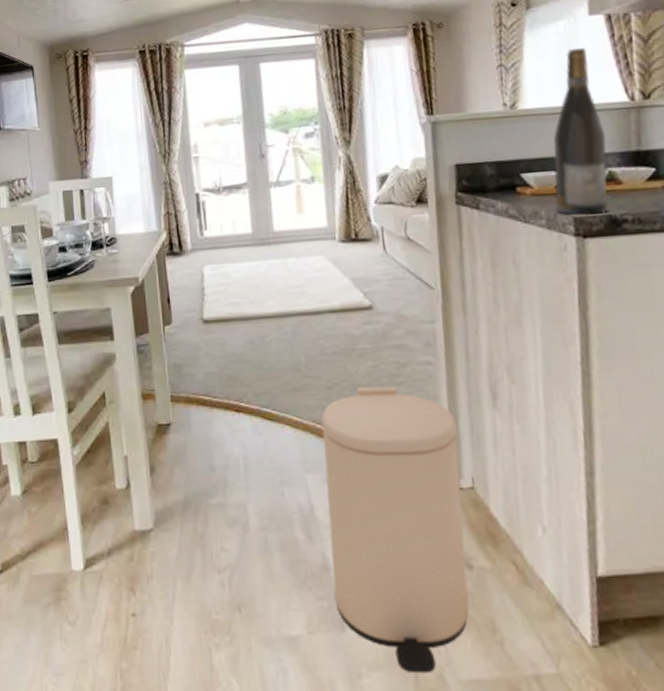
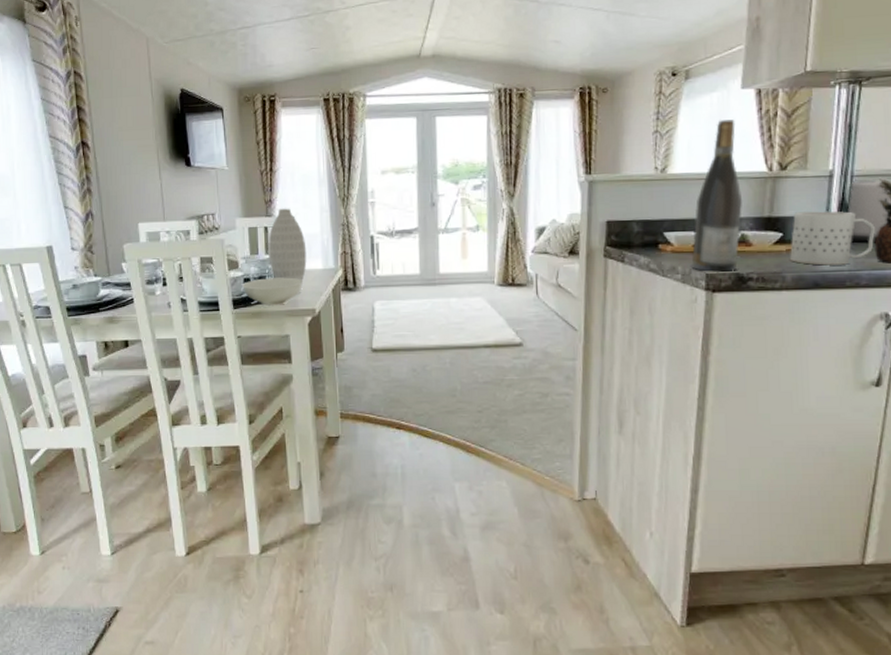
bowl: none [57,243,124,276] -> present [242,277,304,306]
vase: none [84,168,127,247] -> present [268,208,307,281]
pedal bin: present [321,386,469,674] -> none [471,412,587,644]

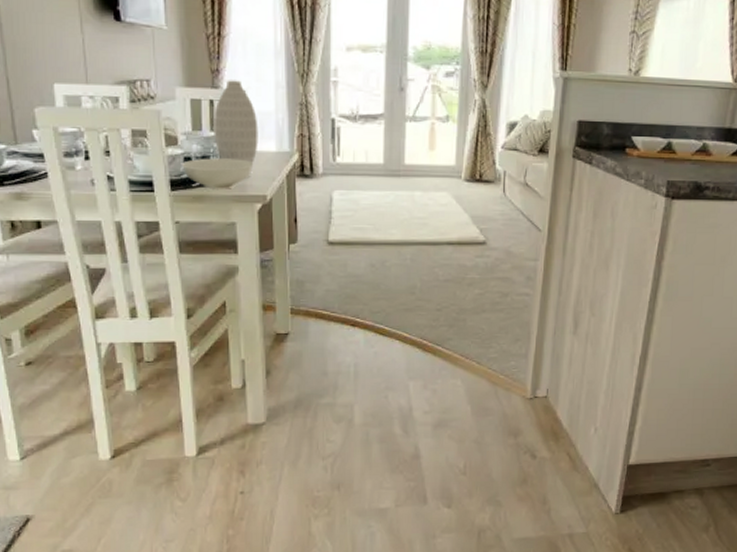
wine bottle: present [691,119,743,273] -> none [654,25,708,181]

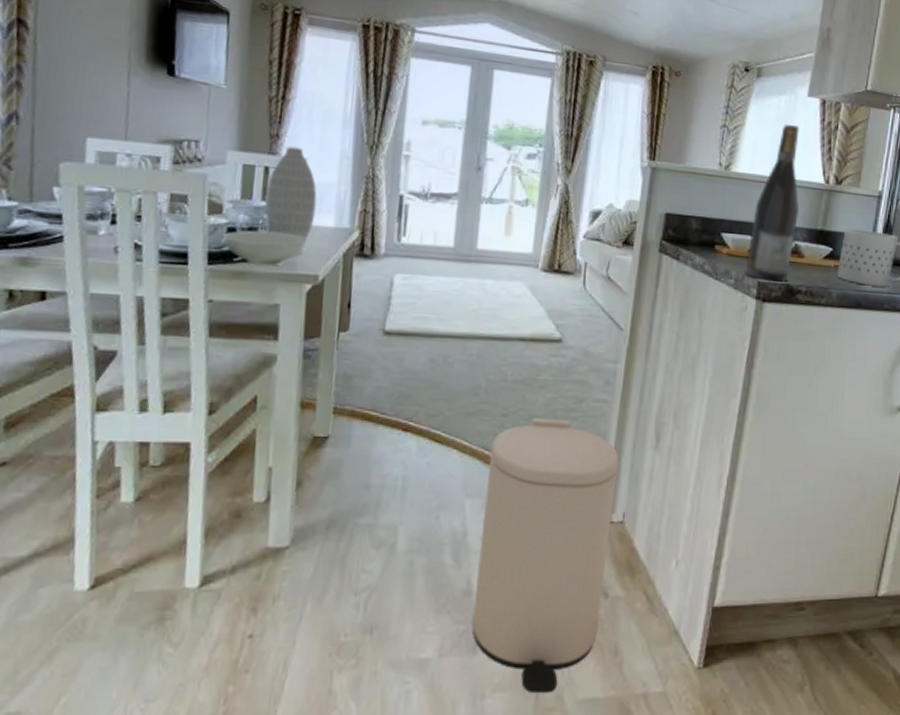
pedal bin: none [421,312,542,534] -> present [472,418,620,694]
wine bottle: none [654,25,708,181] -> present [745,123,800,282]

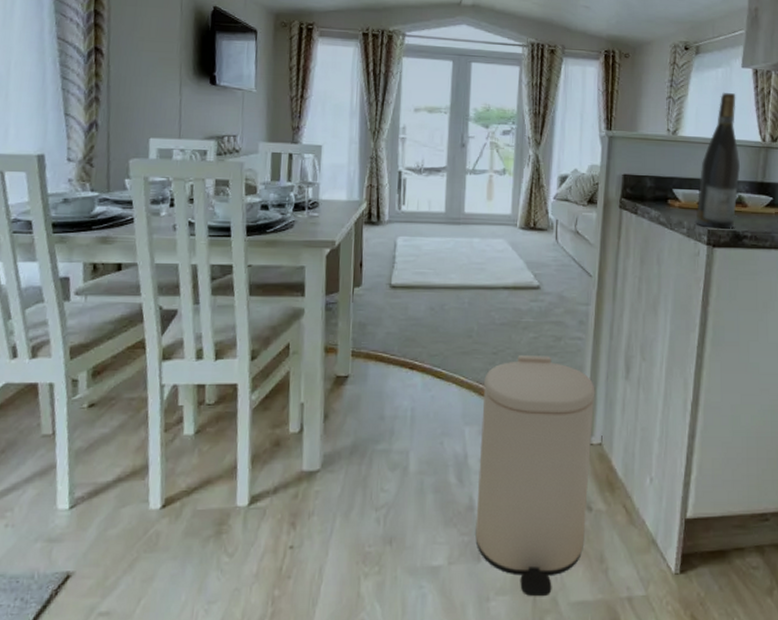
bowl: present [224,230,308,266] -> none [259,206,326,235]
vase: present [264,146,317,239] -> none [290,136,332,211]

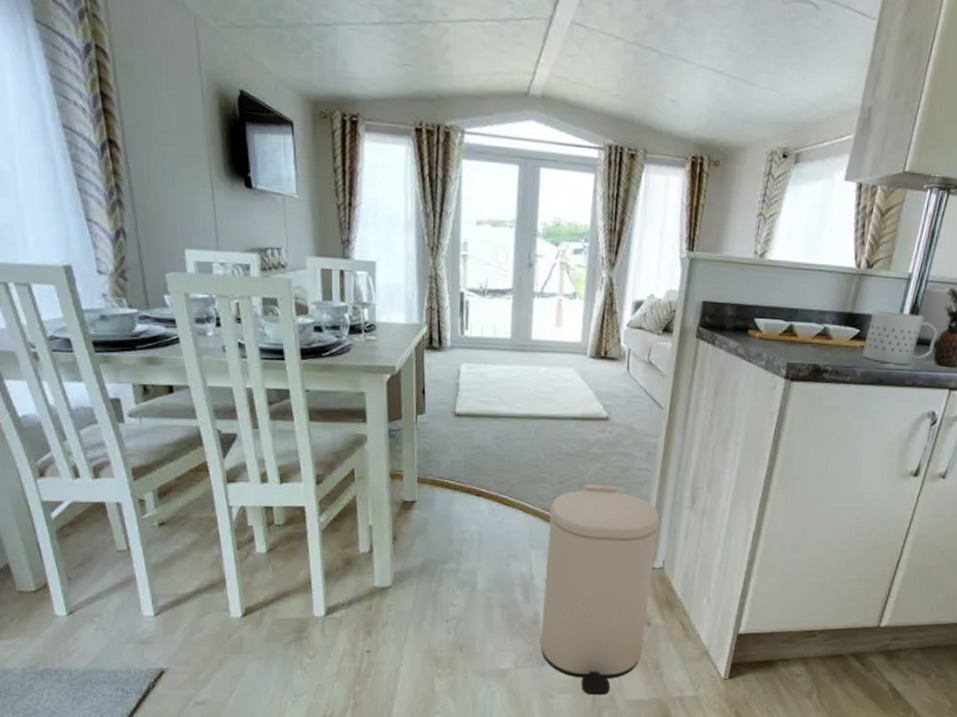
wine bottle: present [695,92,741,230] -> none [775,209,835,363]

